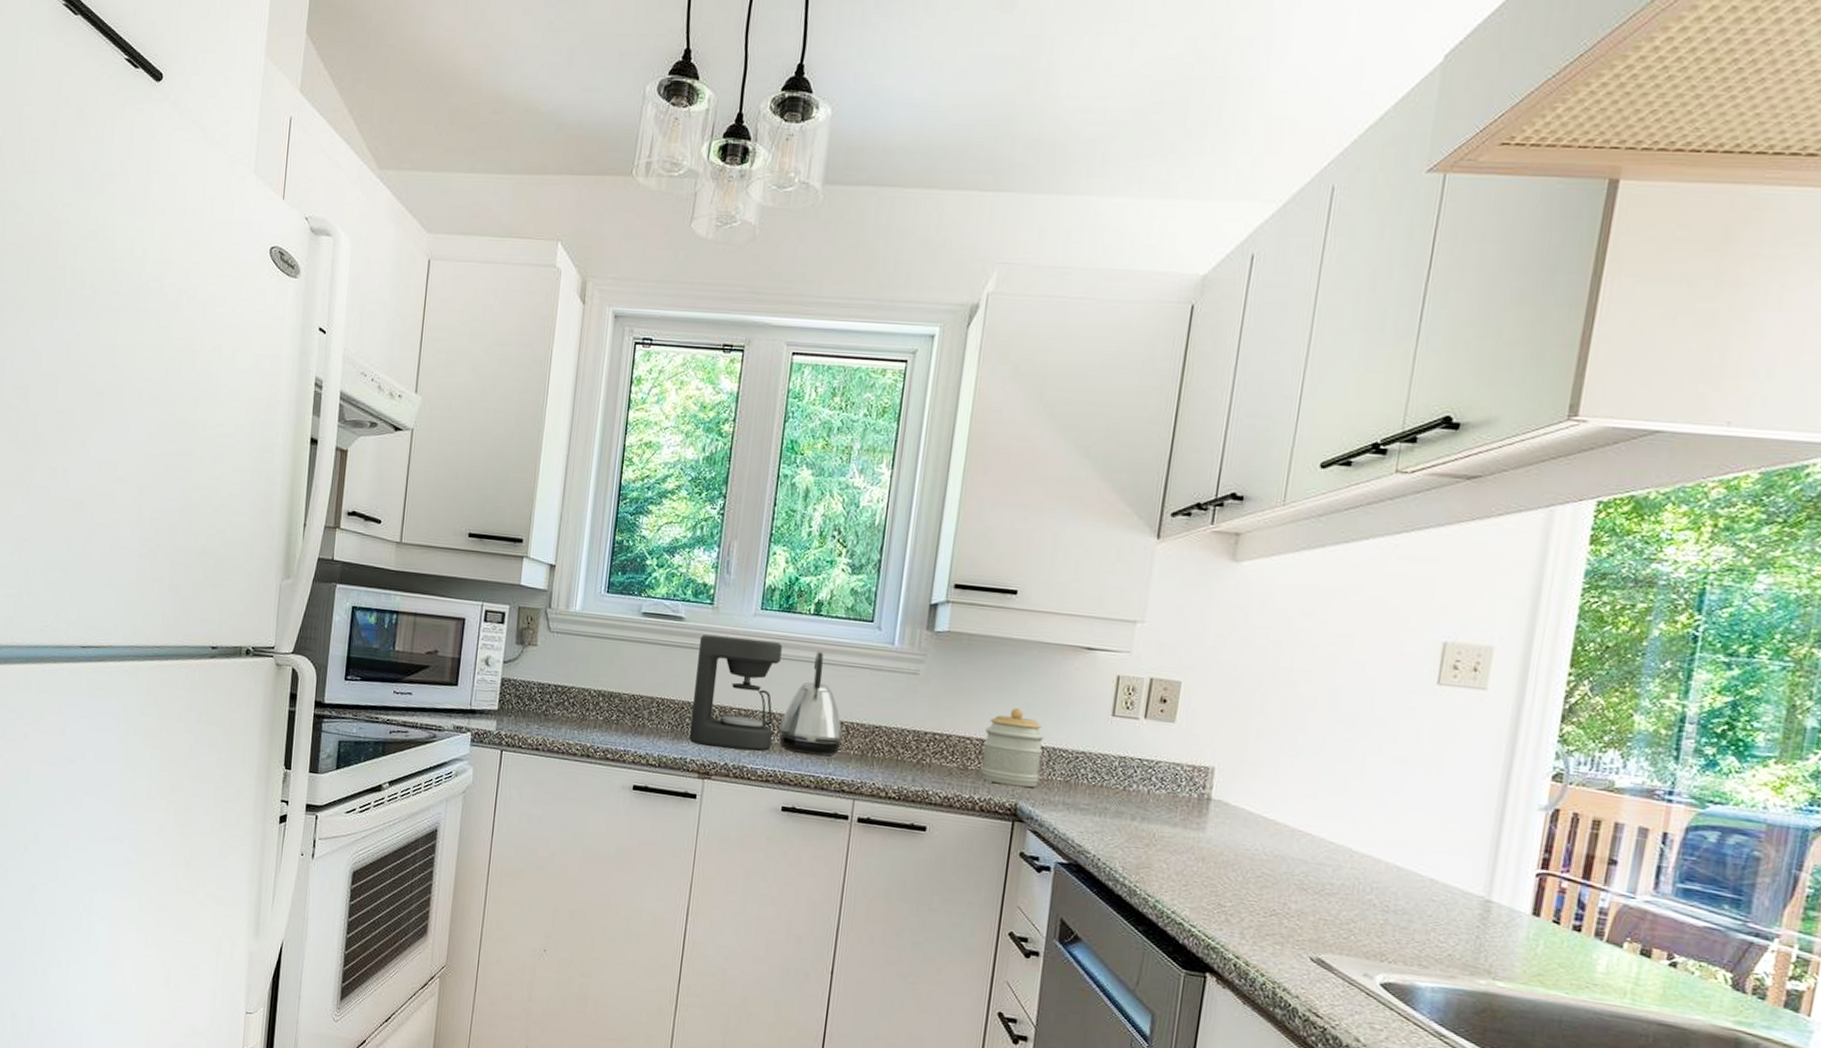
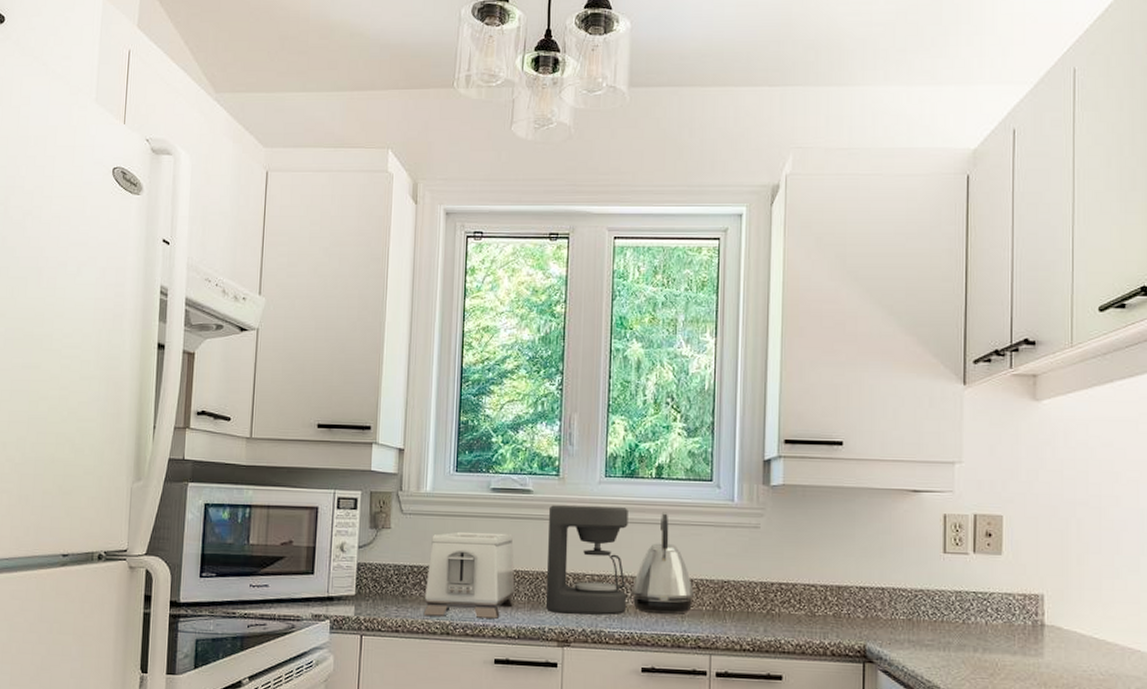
toaster: none [564,653,661,745] -> present [423,531,515,619]
jar: present [980,708,1045,788] -> none [827,553,883,629]

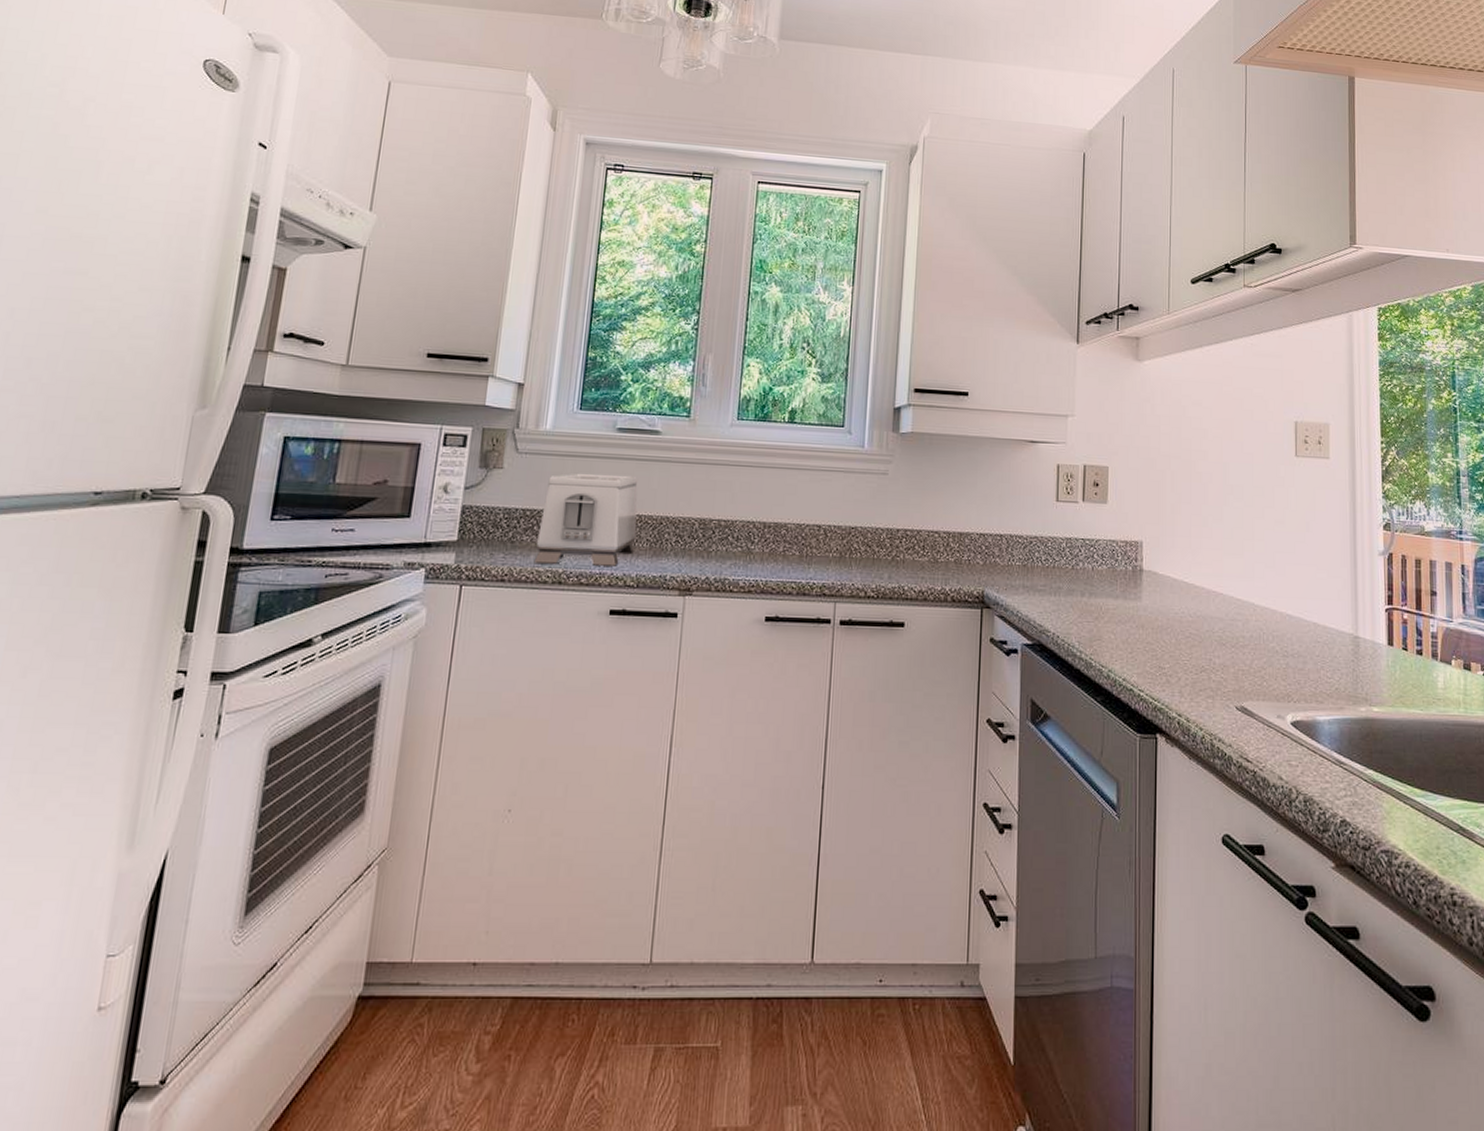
coffee maker: present [546,505,628,616] -> none [669,447,759,563]
kettle: present [630,512,695,614] -> none [757,456,823,561]

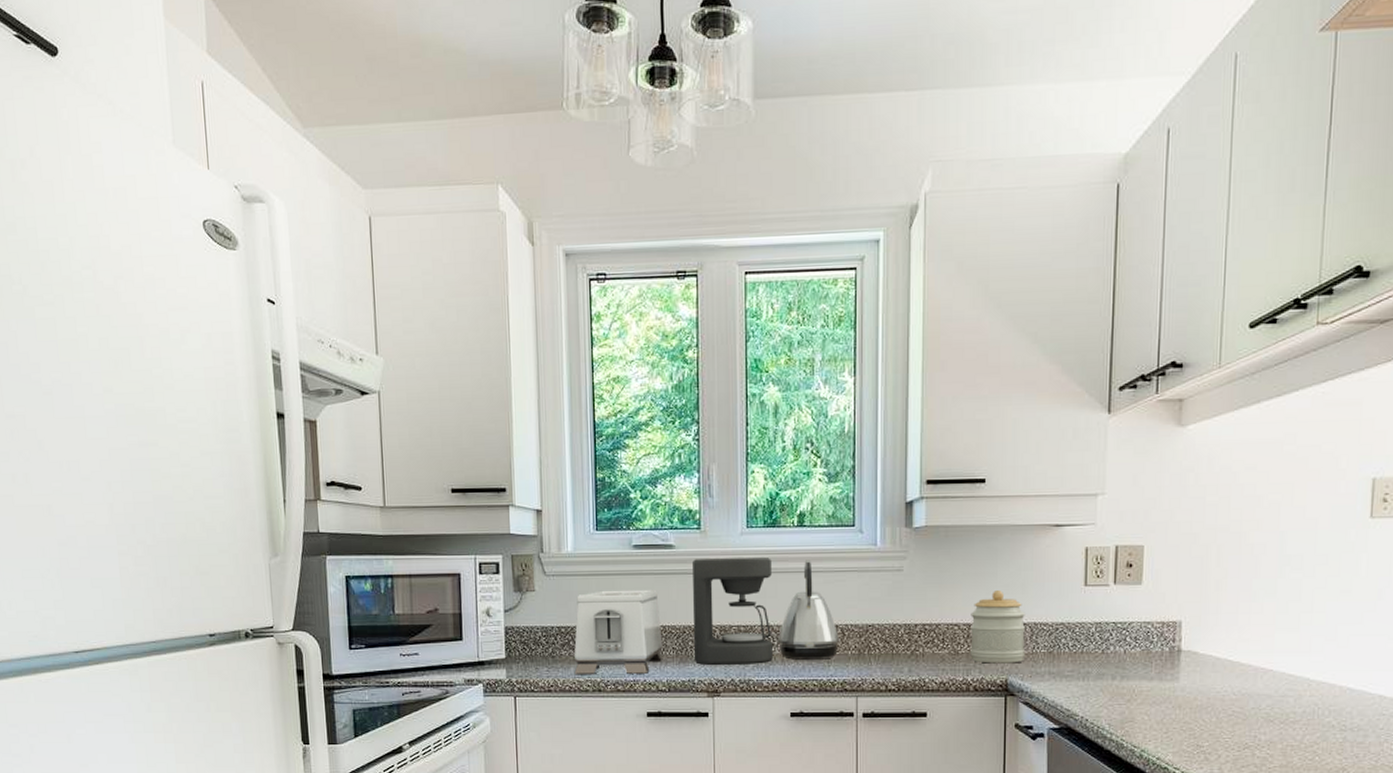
coffee maker: none [669,447,759,563] -> present [693,557,773,665]
kettle: none [757,456,823,561] -> present [777,560,840,660]
jar: none [949,500,1002,575] -> present [970,590,1025,664]

